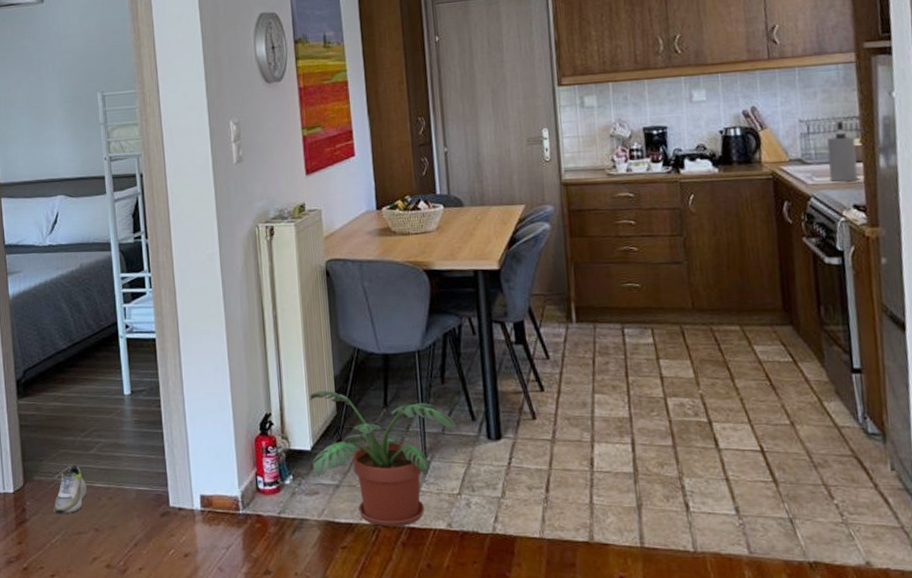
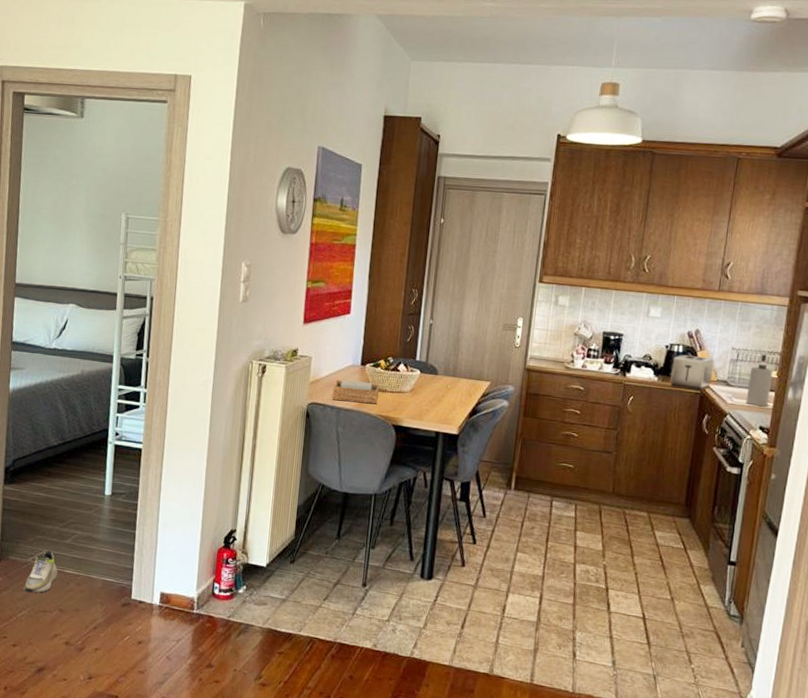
potted plant: present [309,391,457,527] -> none [264,516,397,642]
napkin holder: none [350,226,402,253] -> present [332,380,379,404]
toaster: none [731,135,783,177] -> present [670,354,714,392]

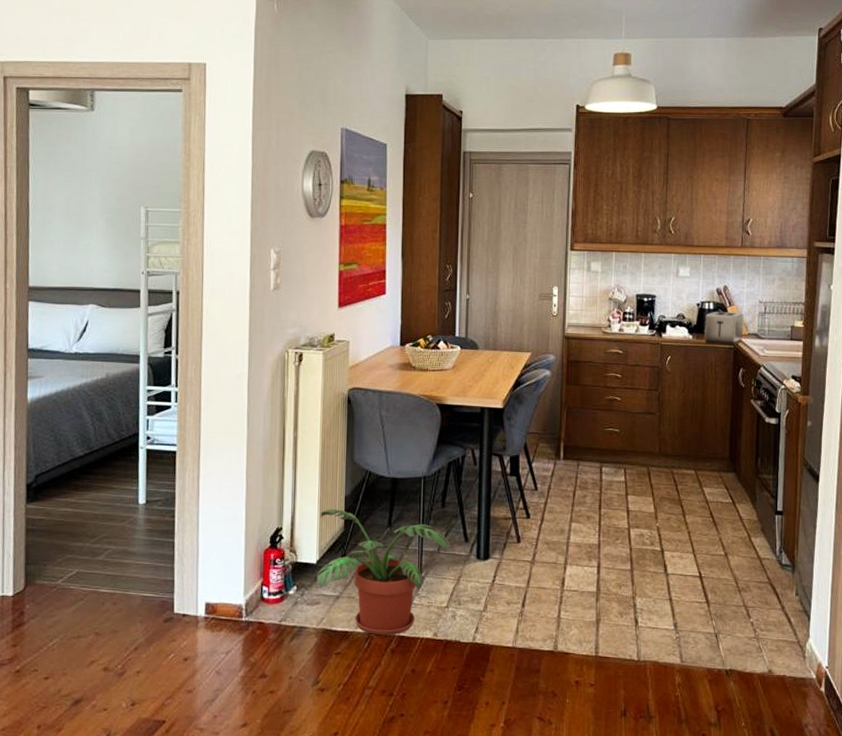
shoe: present [23,550,58,593] -> none [54,570,91,618]
potted plant: none [264,516,397,642] -> present [315,509,451,636]
napkin holder: present [332,380,379,404] -> none [373,362,420,385]
soap dispenser: present [745,354,773,407] -> none [777,305,799,356]

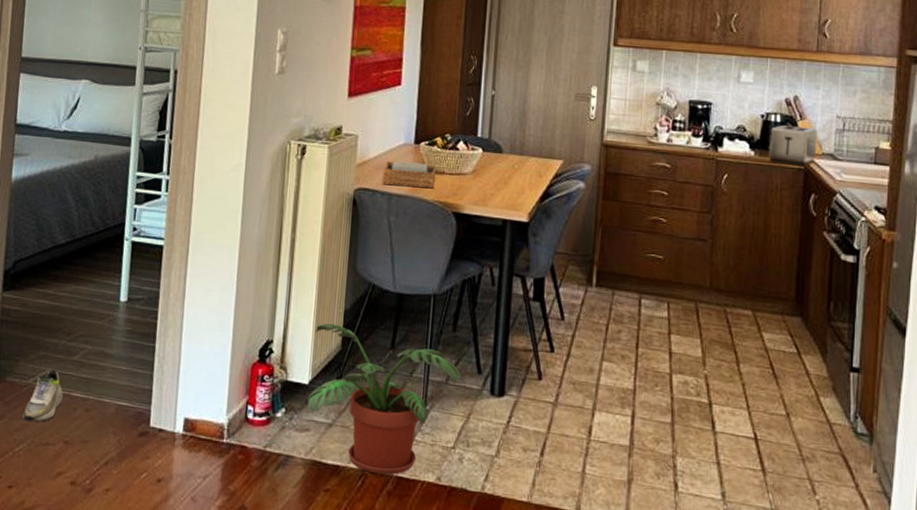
shoe: none [54,570,91,618] -> present [22,369,63,422]
napkin holder: none [373,362,420,385] -> present [382,161,436,189]

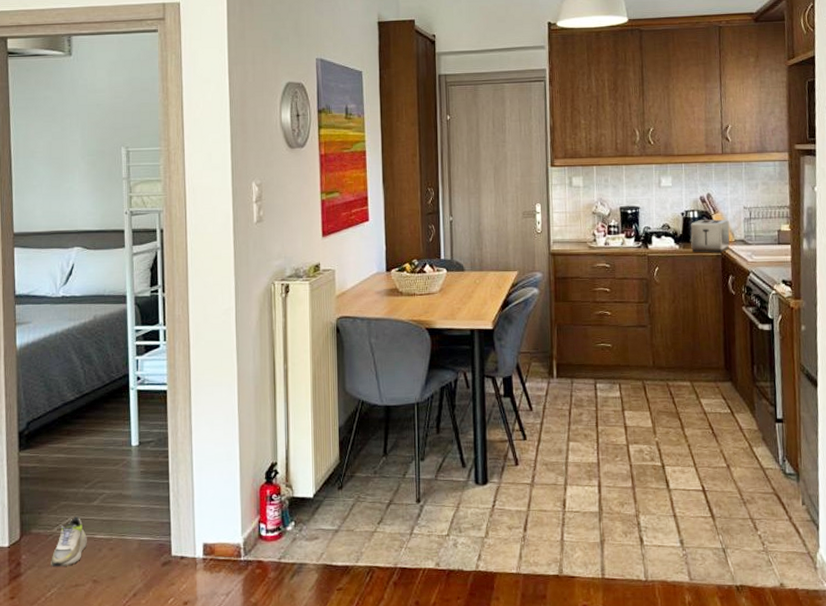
potted plant: present [306,323,462,475] -> none [313,440,448,568]
napkin holder: present [382,161,436,189] -> none [360,287,408,311]

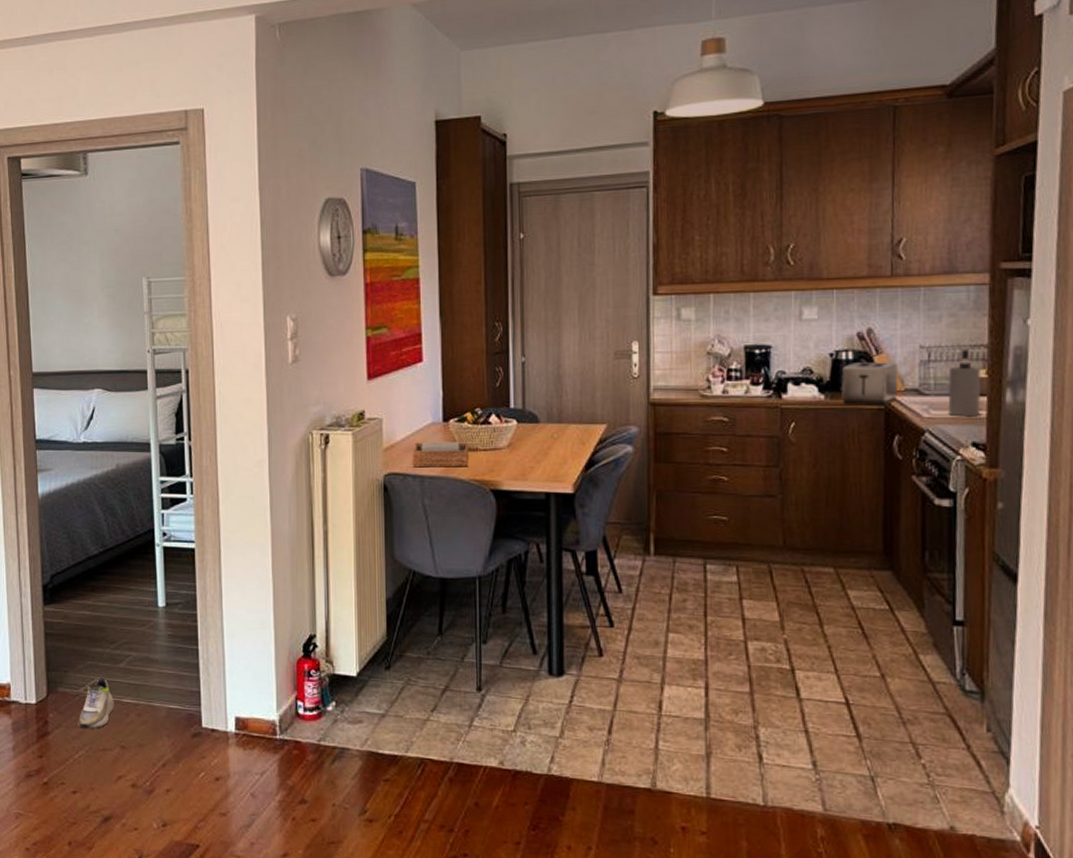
napkin holder: none [360,287,408,311] -> present [412,441,469,468]
soap dispenser: none [762,210,787,261] -> present [946,350,981,417]

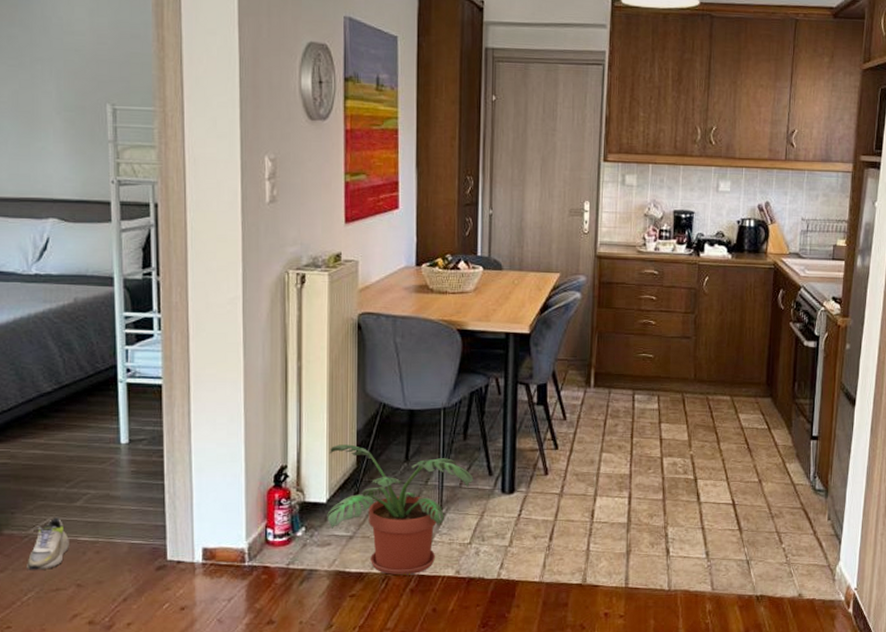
potted plant: none [356,614,516,762] -> present [326,444,474,576]
napkin holder: present [412,441,469,468] -> none [386,284,438,309]
toaster: present [840,361,898,407] -> none [743,228,785,266]
soap dispenser: present [946,350,981,417] -> none [818,223,842,277]

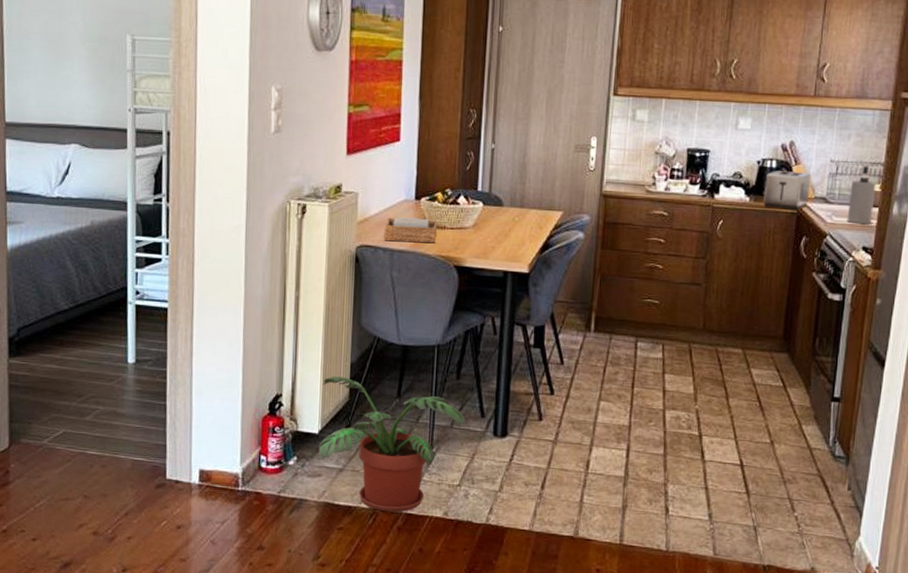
shoe: present [27,517,69,570] -> none [40,430,79,479]
napkin holder: none [386,284,438,309] -> present [383,217,437,244]
toaster: none [743,228,785,266] -> present [763,170,812,211]
soap dispenser: none [818,223,842,277] -> present [847,166,876,225]

